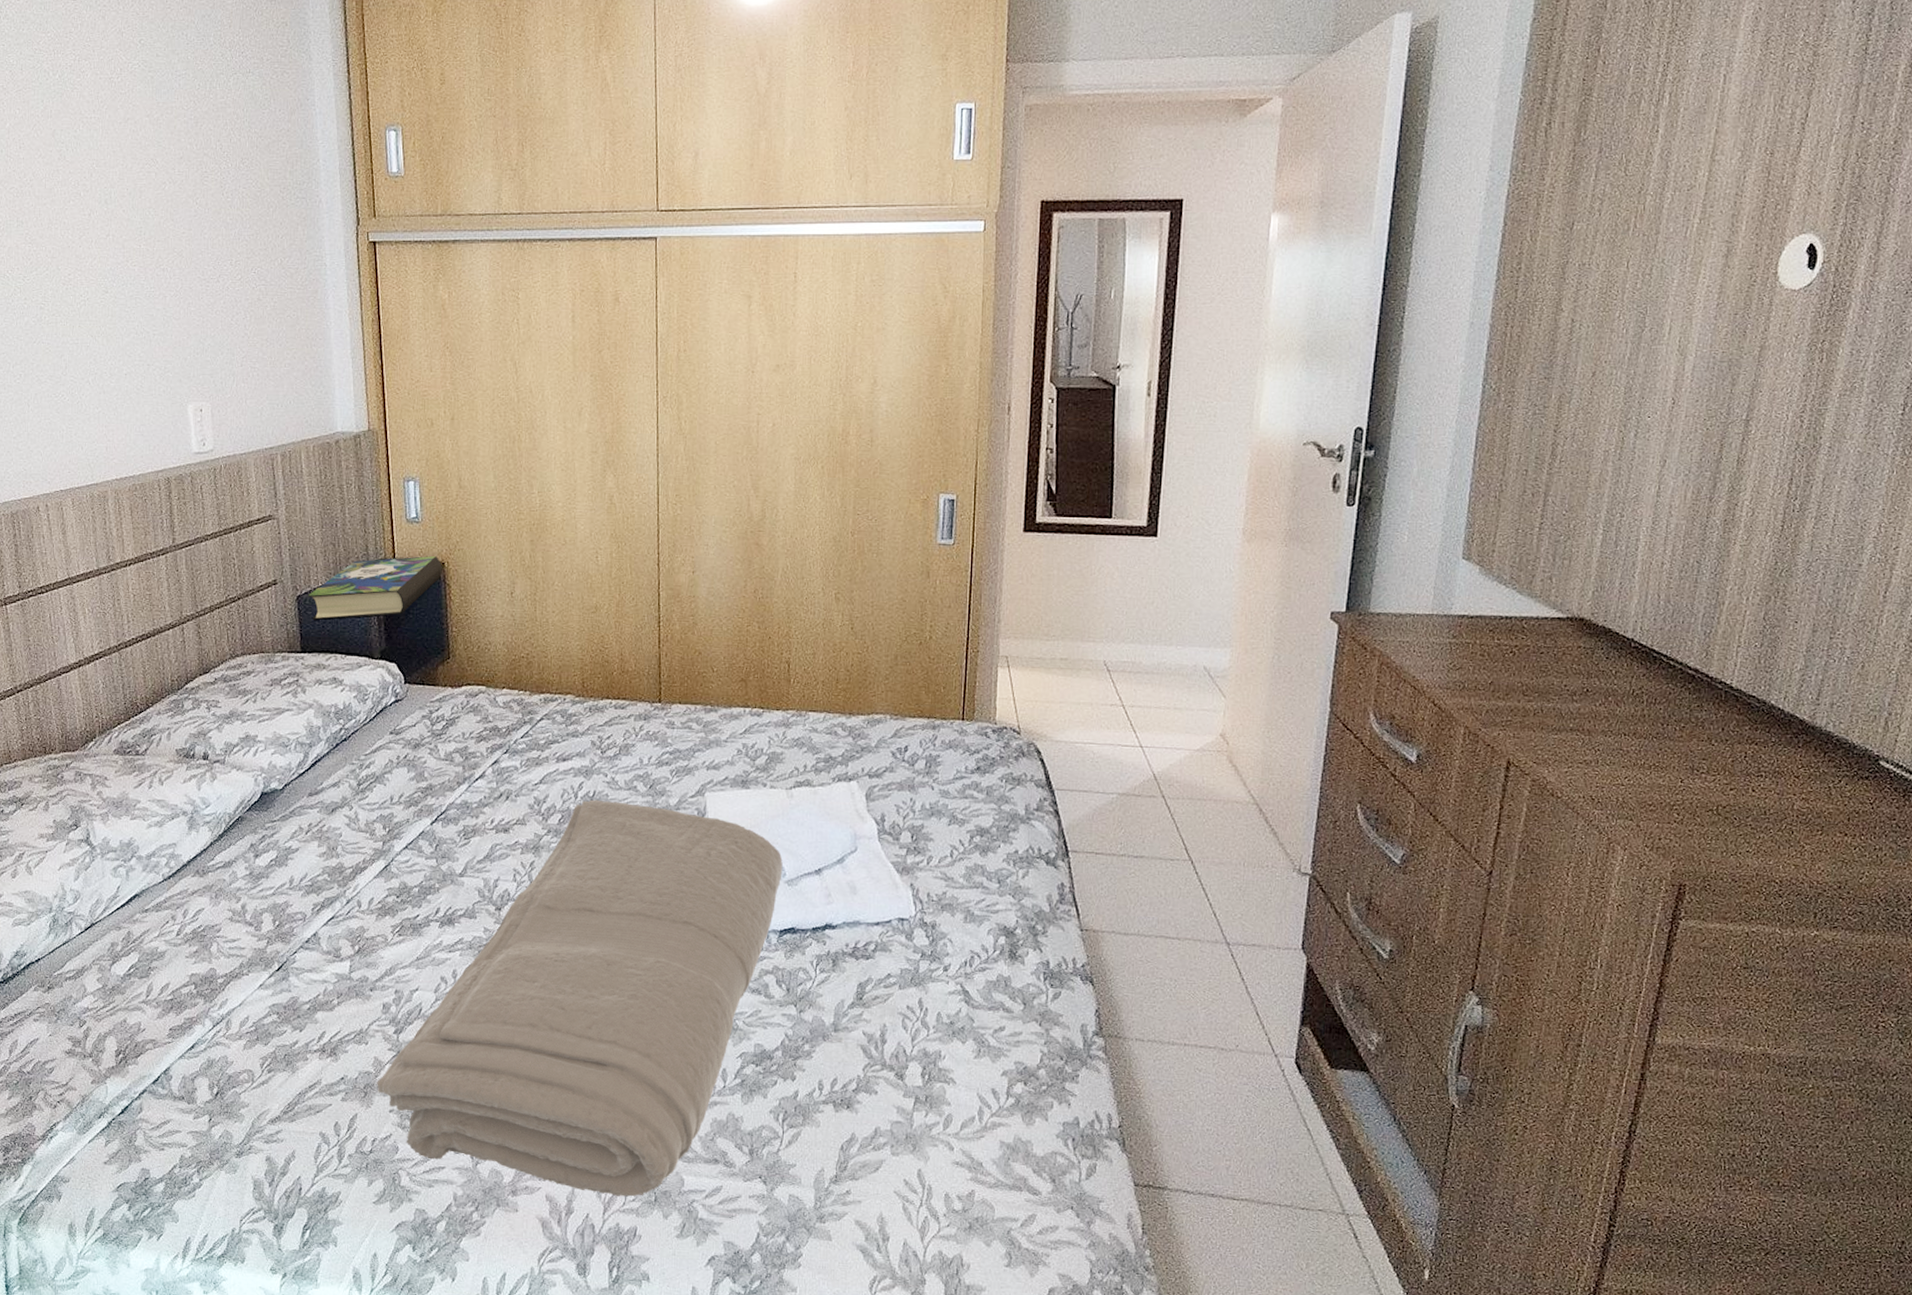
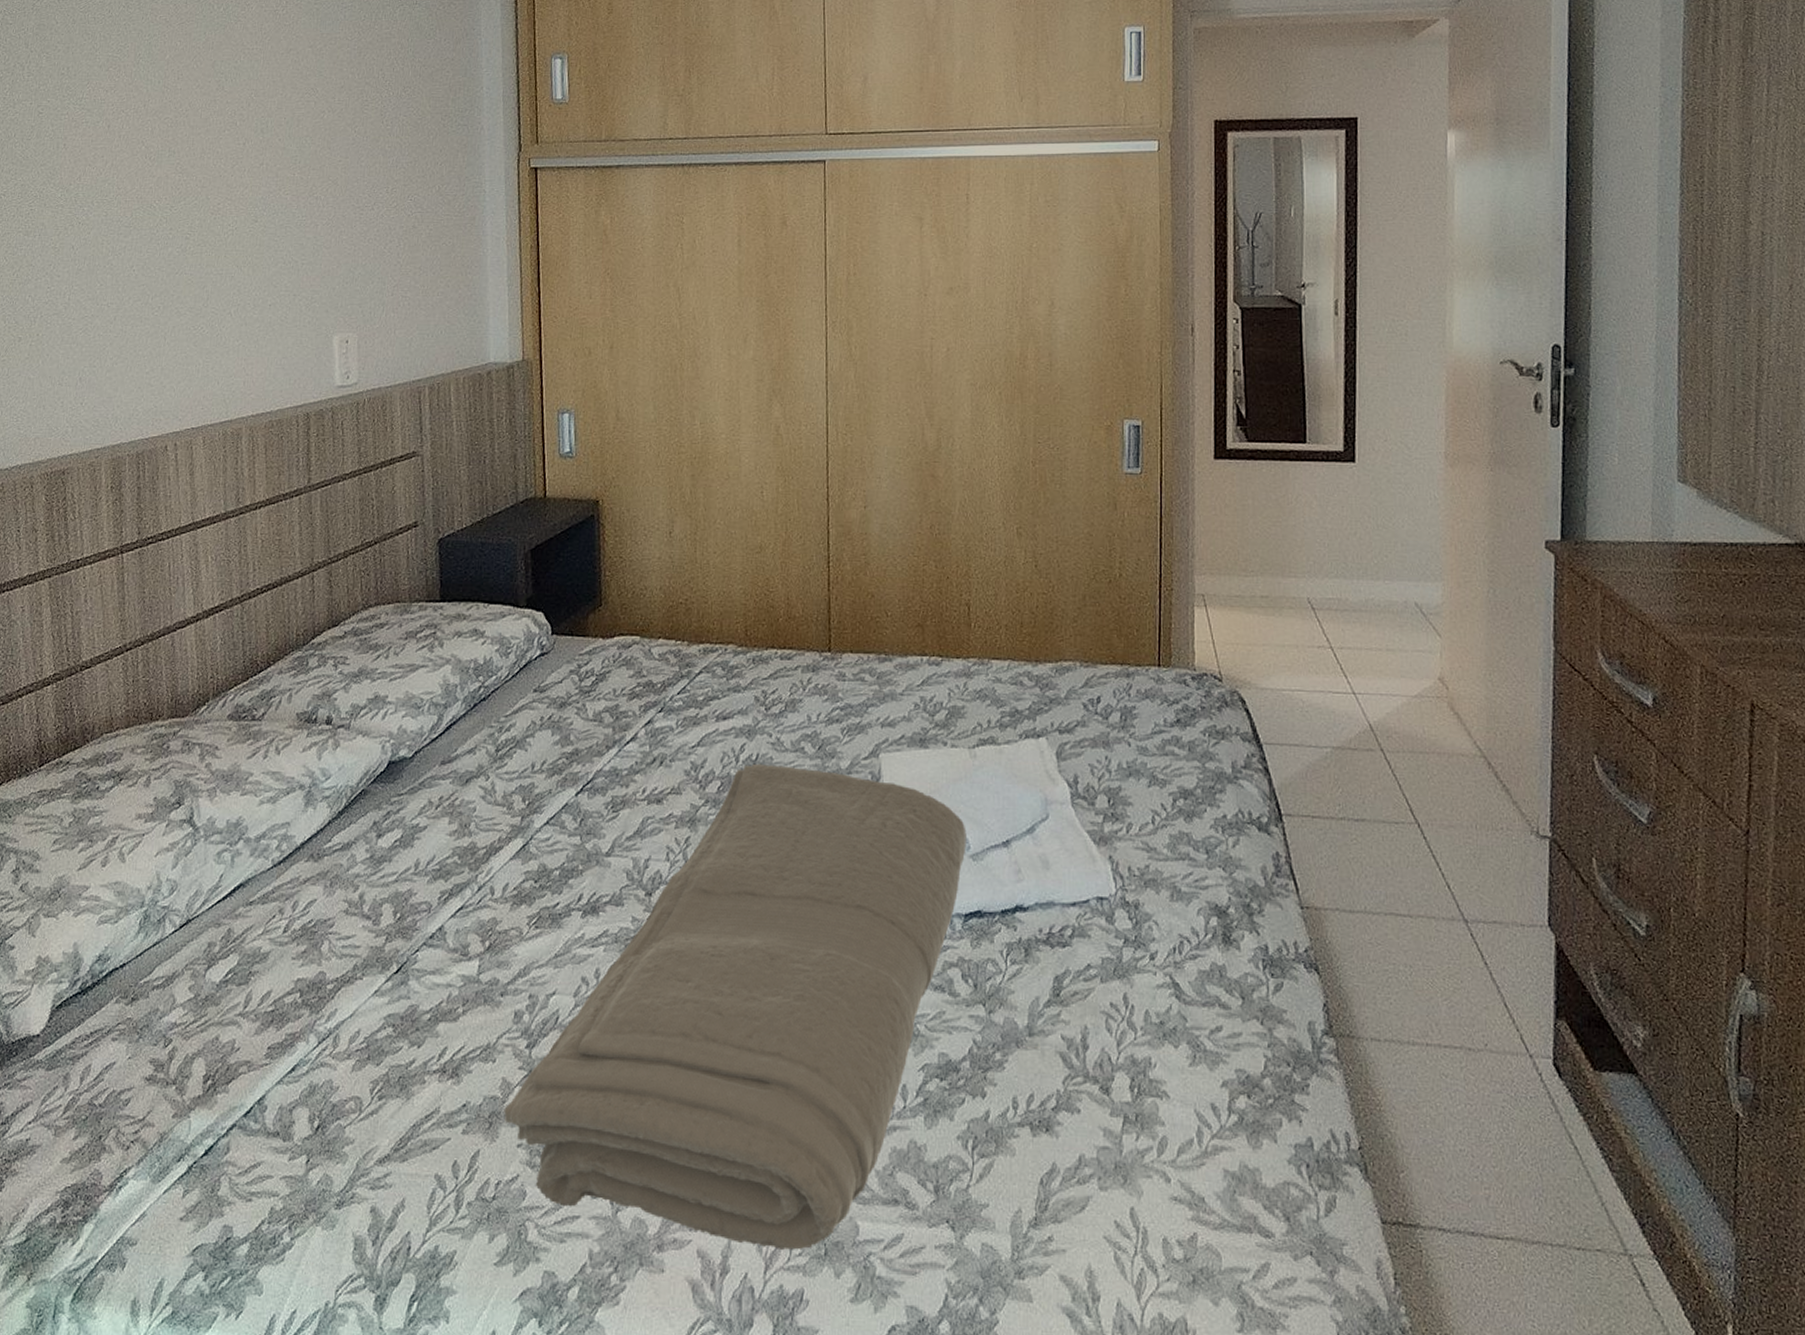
book: present [308,556,442,620] -> none [451,494,596,565]

